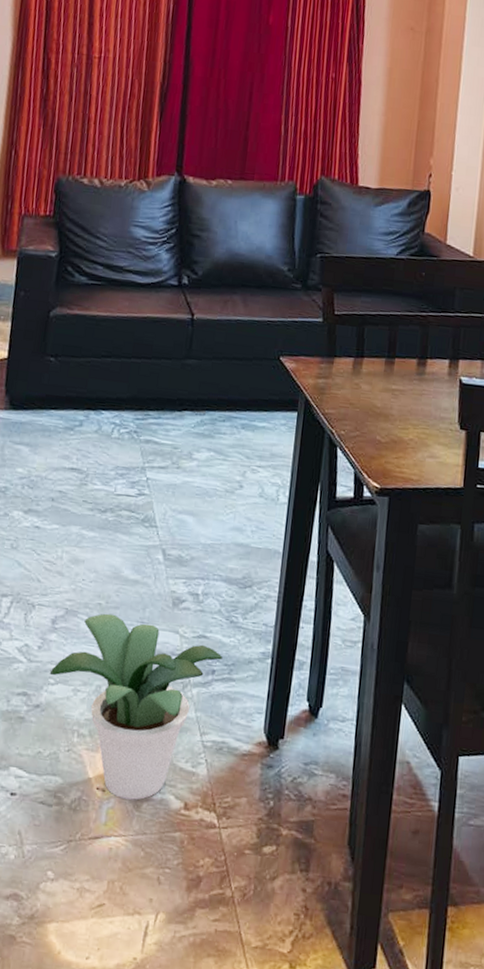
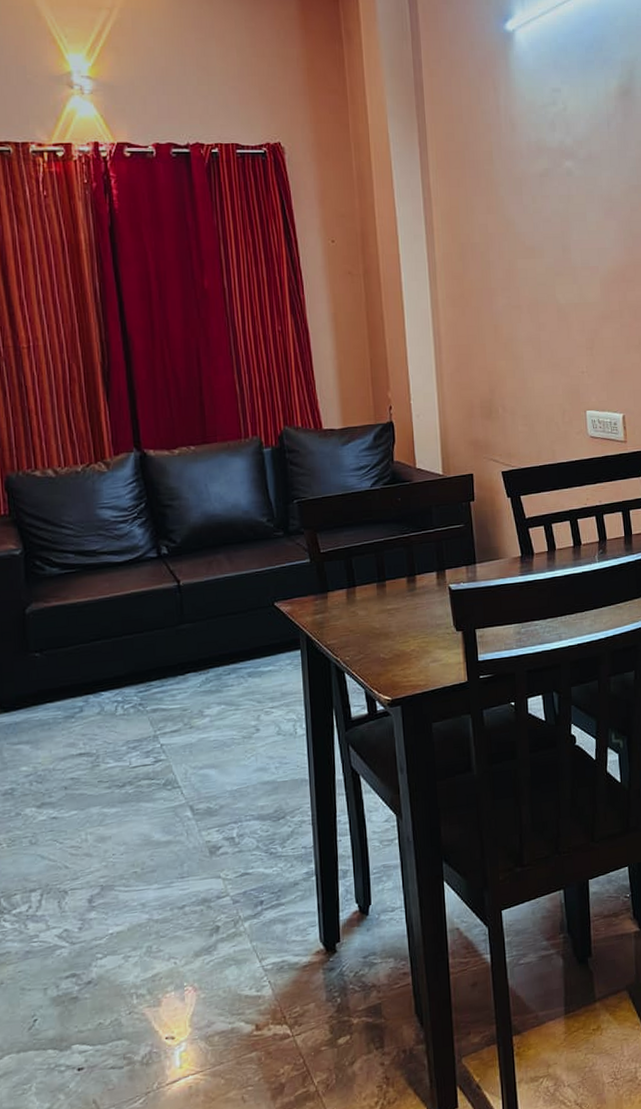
potted plant: present [49,613,223,800] -> none [95,876,268,1040]

